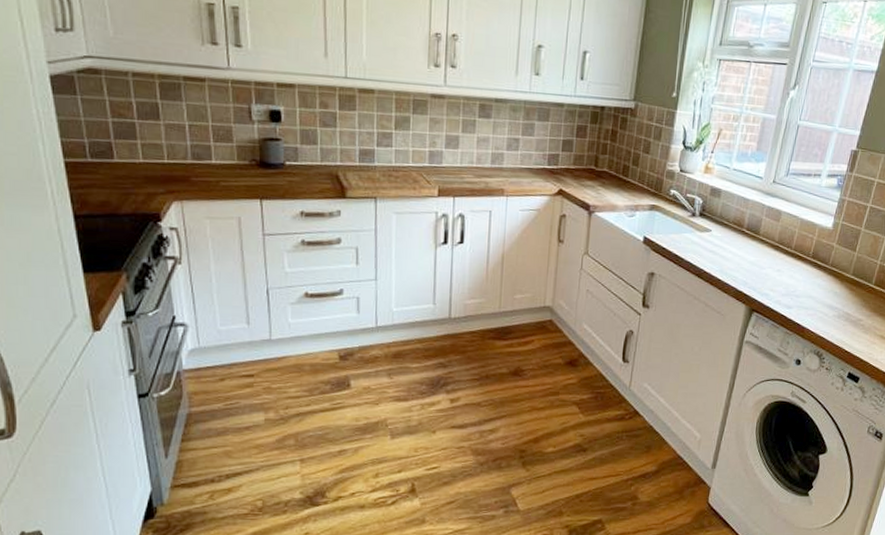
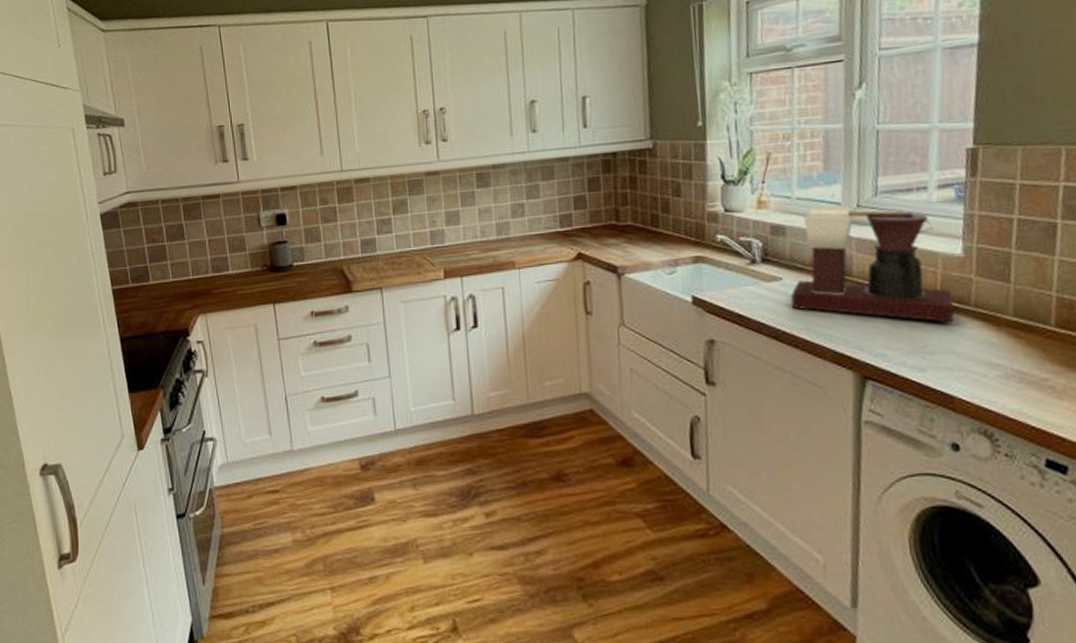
coffee maker: none [713,178,819,276] -> present [790,206,955,323]

